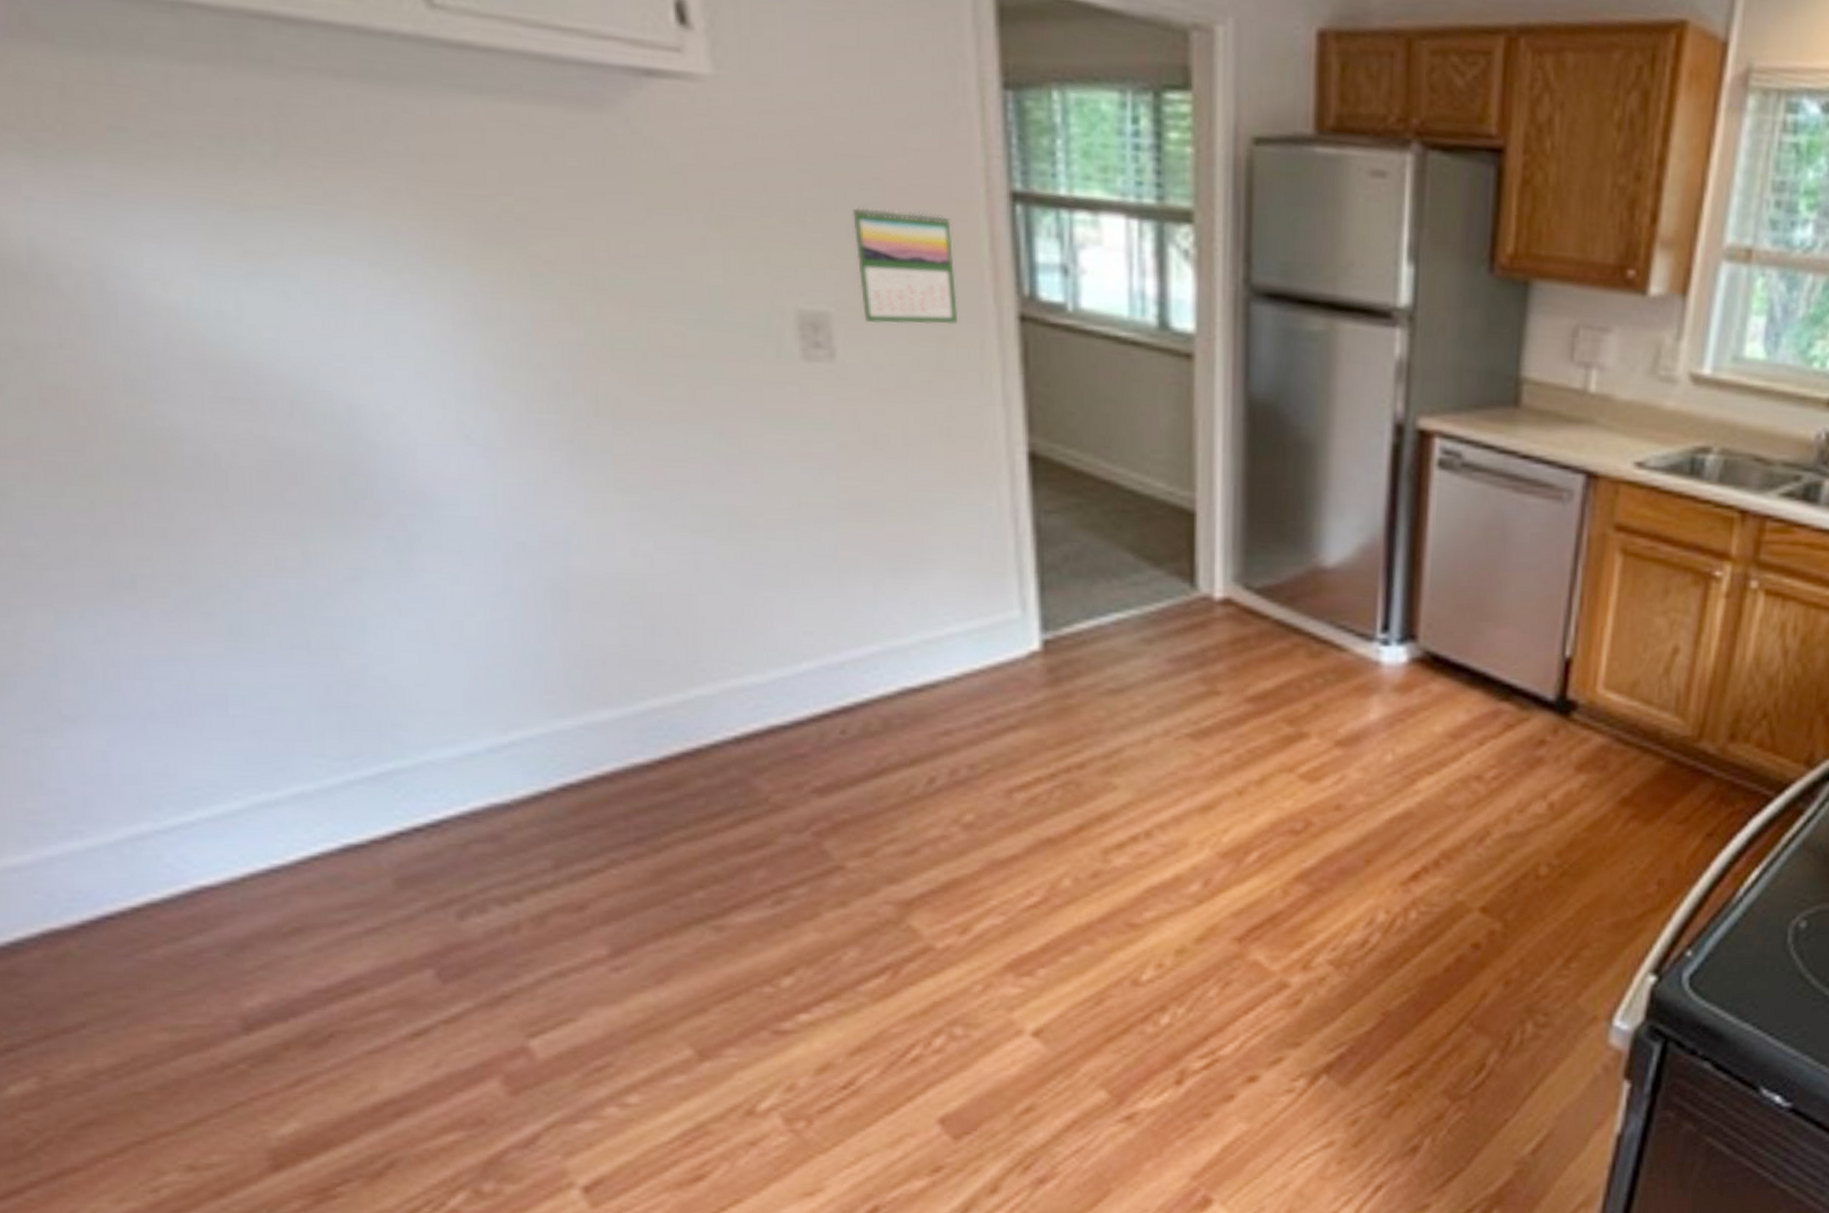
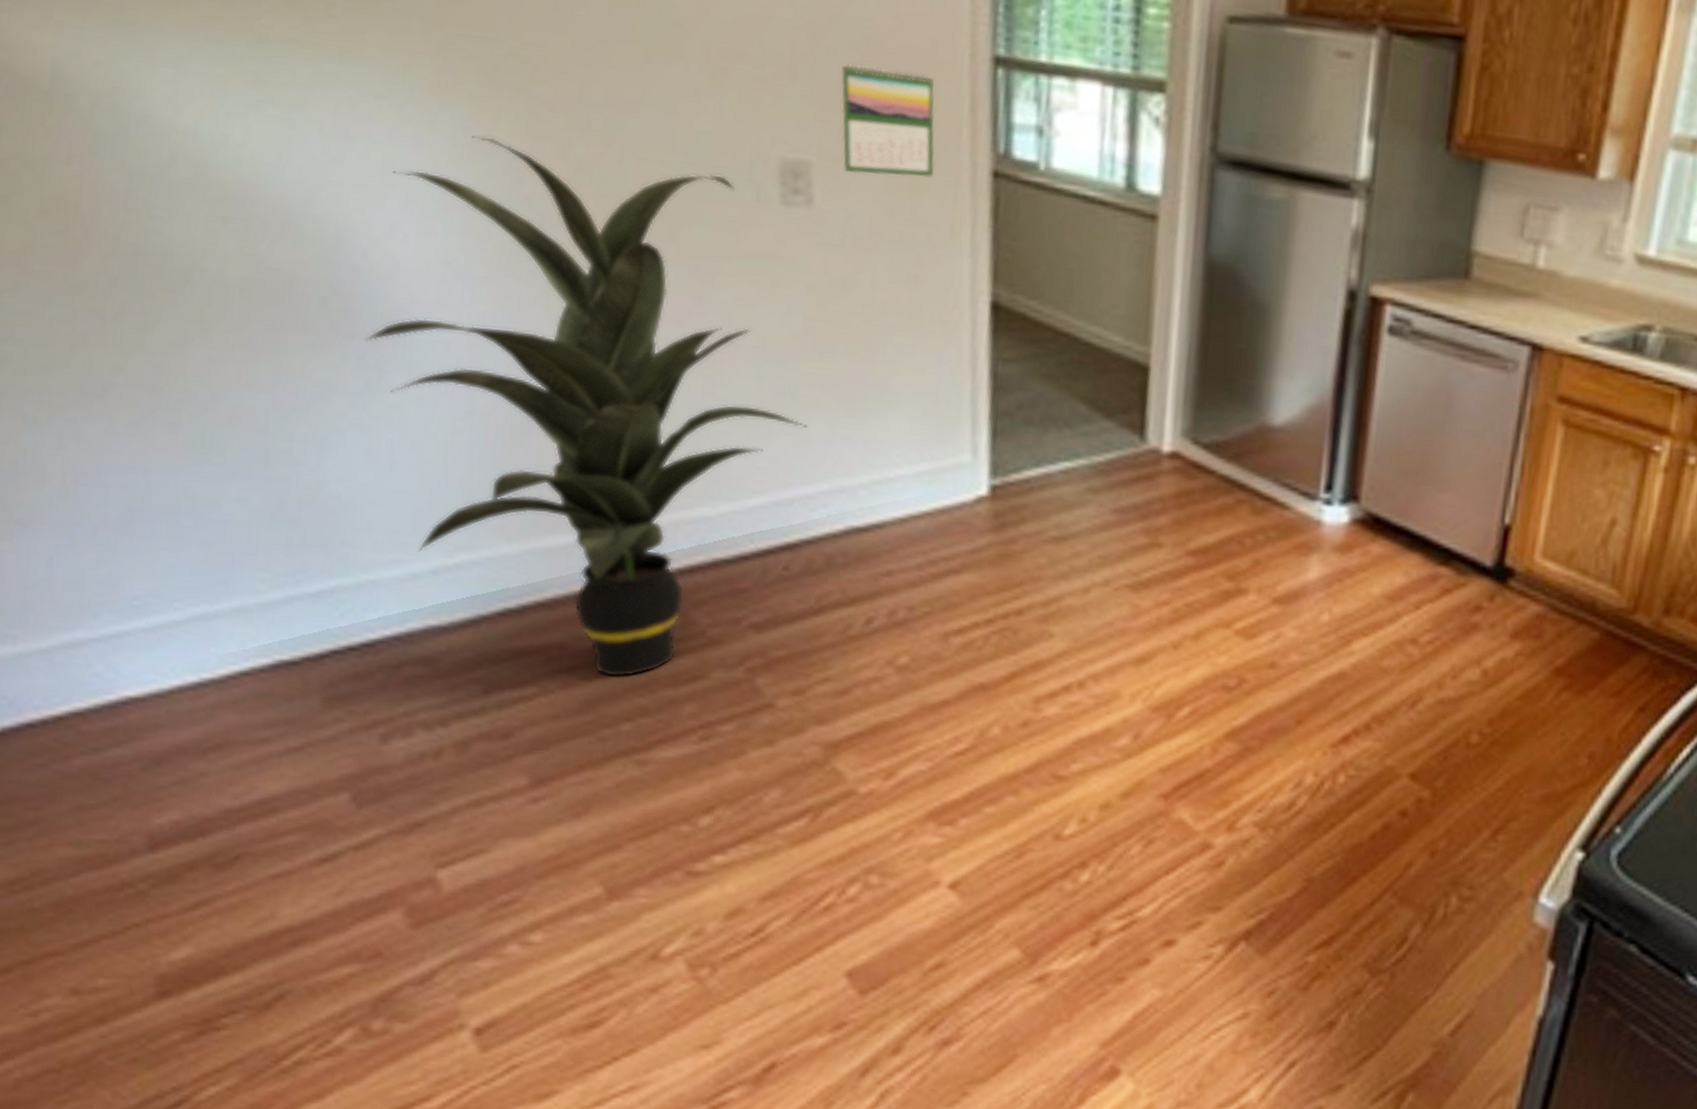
indoor plant: none [390,300,851,846] -> present [364,135,807,677]

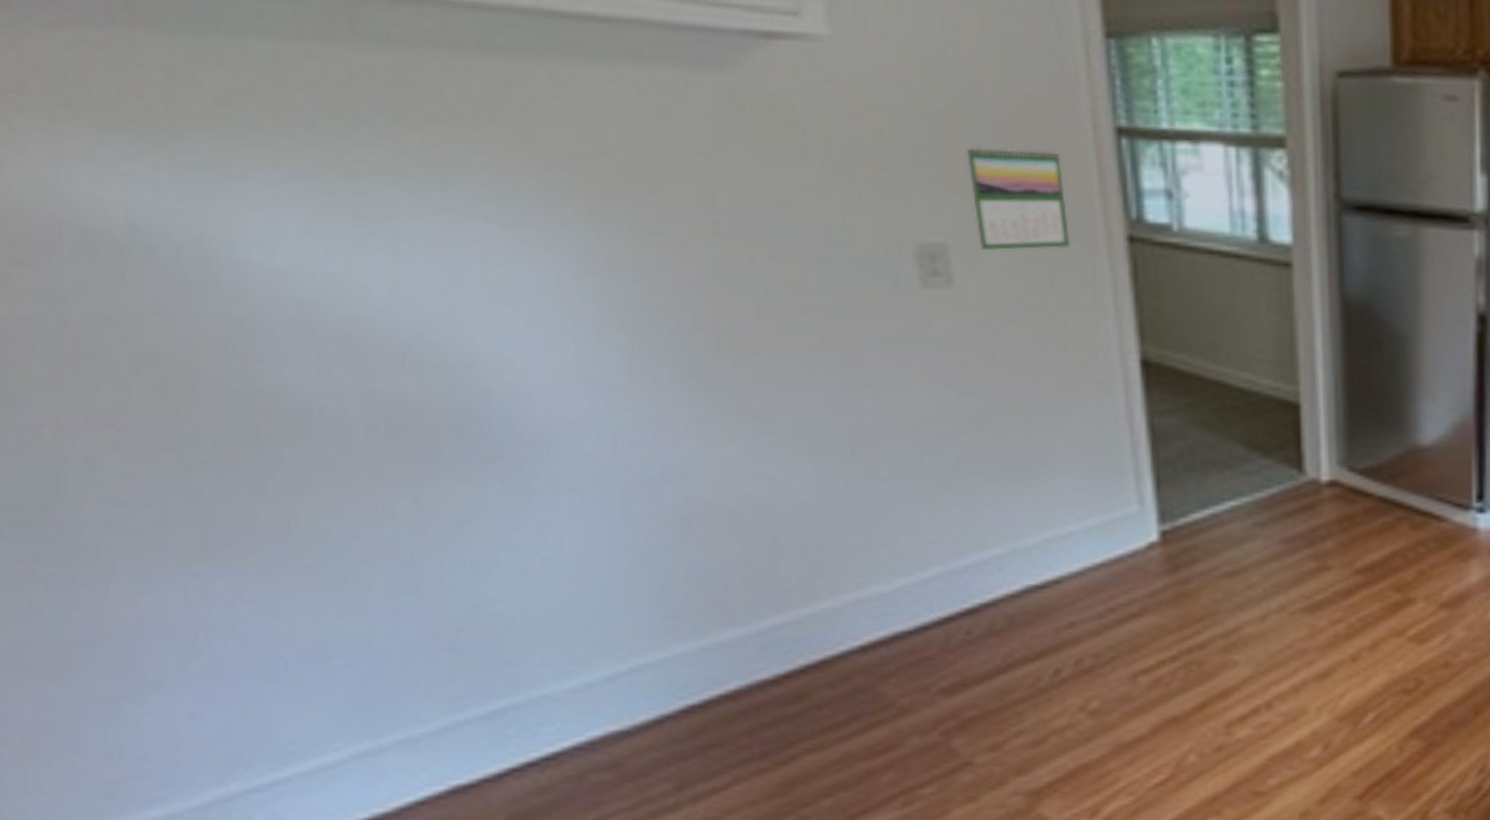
indoor plant: present [364,135,807,677] -> none [505,249,973,757]

